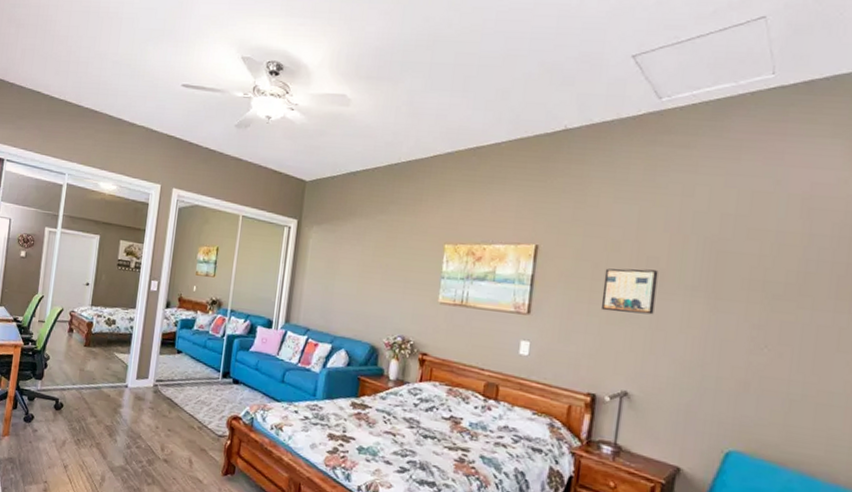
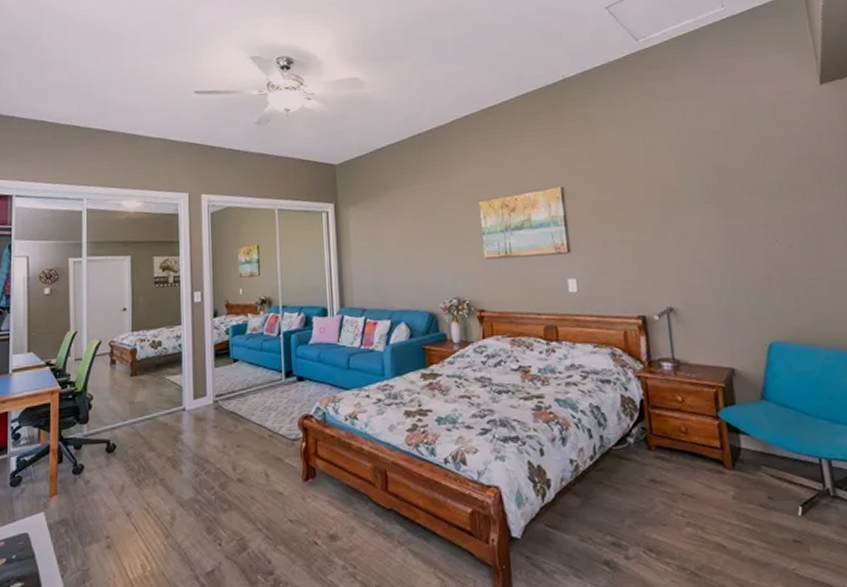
wall art: present [600,268,659,315] -> none [626,191,677,236]

